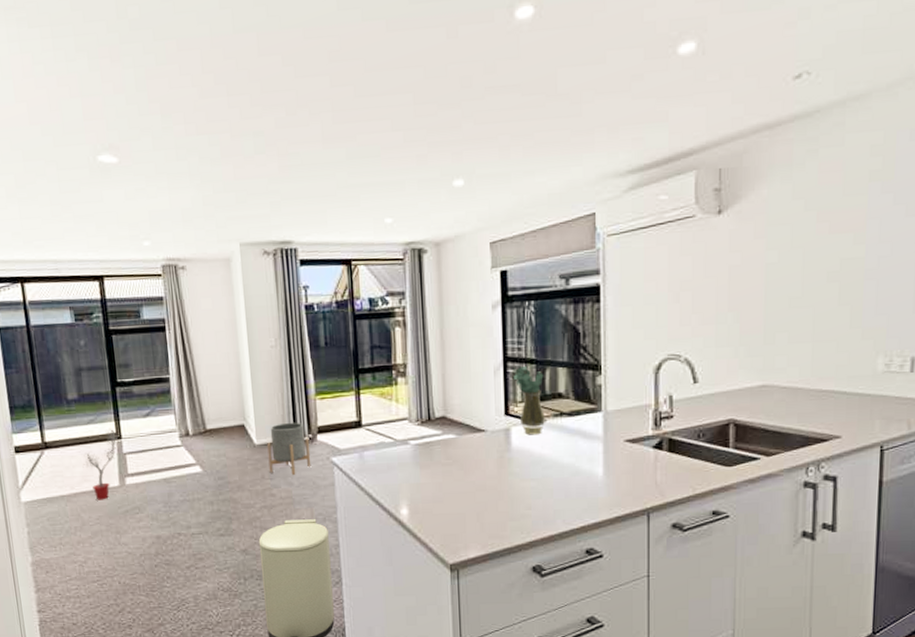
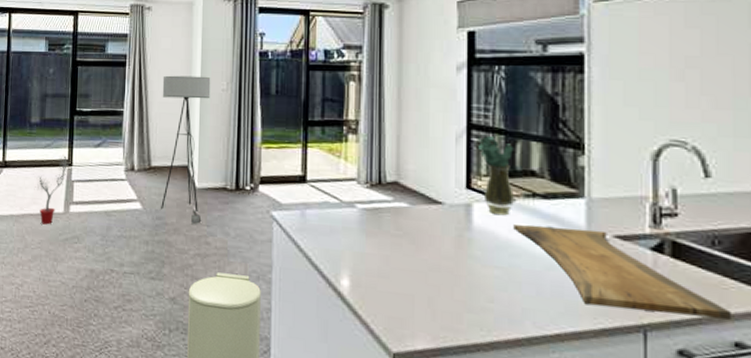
floor lamp: none [207,334,263,480] -> present [161,75,211,225]
planter: present [267,422,311,475] -> none [207,168,251,225]
cutting board: none [545,437,711,500] -> present [513,225,733,320]

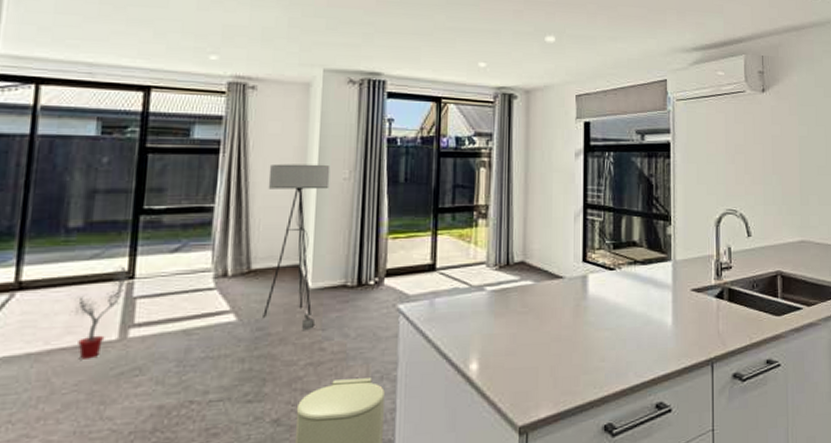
vase: present [477,133,514,216] -> none [591,211,620,283]
cutting board: present [513,225,733,320] -> none [620,286,765,350]

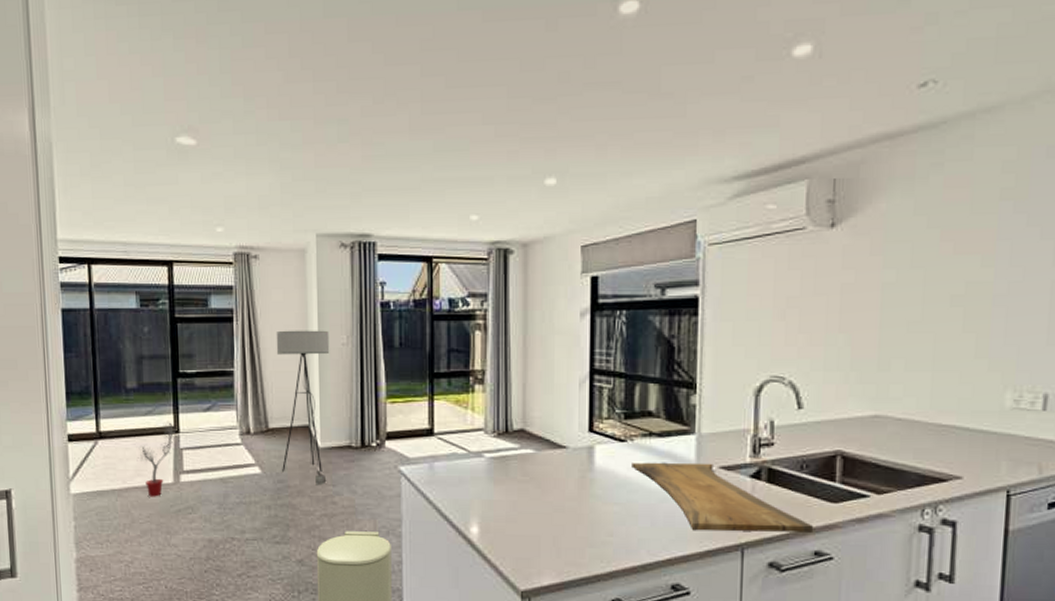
cutting board: none [620,286,765,350] -> present [631,462,814,533]

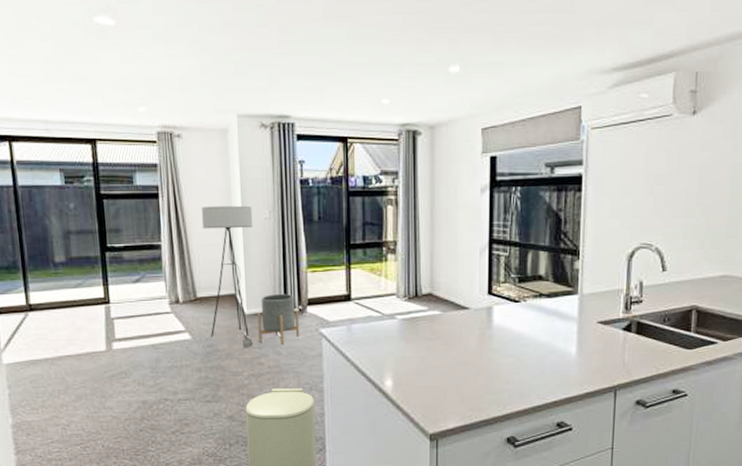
potted tree: present [138,422,176,497] -> none [69,294,107,364]
planter: none [332,425,377,482] -> present [257,293,300,345]
cutting board: present [631,462,814,533] -> none [524,319,673,377]

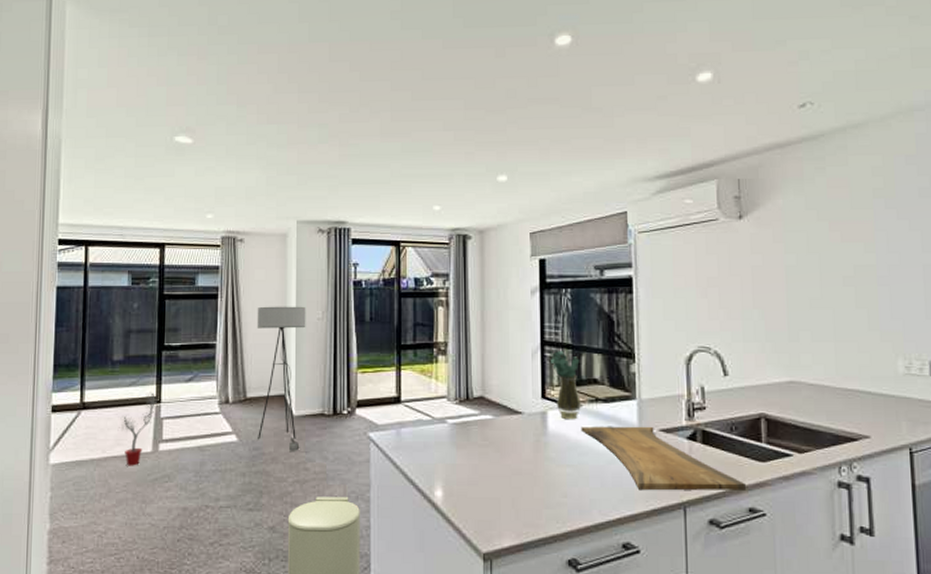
potted tree: none [69,294,107,364] -> present [119,392,158,466]
planter: present [257,293,300,345] -> none [305,394,348,449]
vase: none [497,246,526,314] -> present [549,348,581,420]
cutting board: none [524,319,673,377] -> present [581,426,747,491]

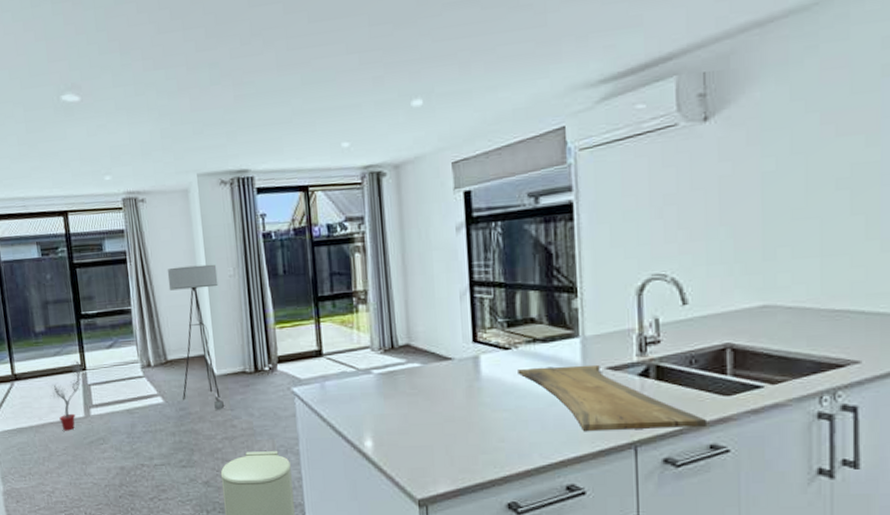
vase: present [549,348,581,420] -> none [479,288,517,363]

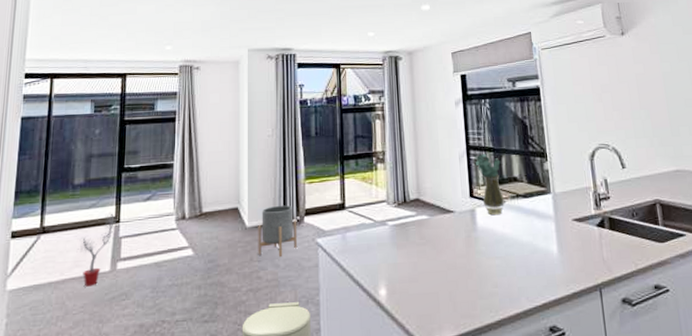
floor lamp: present [167,264,224,411] -> none [212,125,258,263]
planter: none [227,351,272,405] -> present [258,205,298,257]
vase: none [479,288,517,363] -> present [474,152,505,216]
cutting board: present [518,364,708,432] -> none [506,216,651,276]

